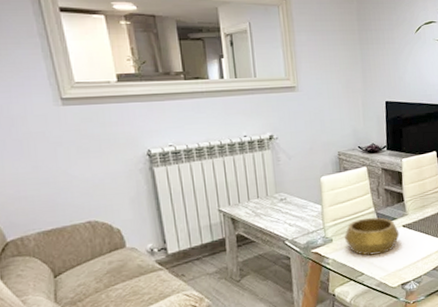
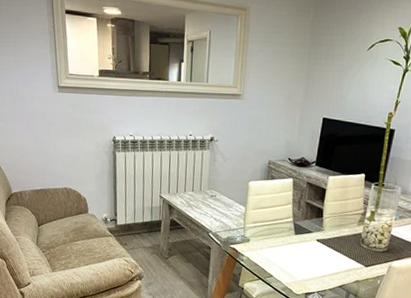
decorative bowl: present [344,217,400,256] -> none [260,226,313,262]

